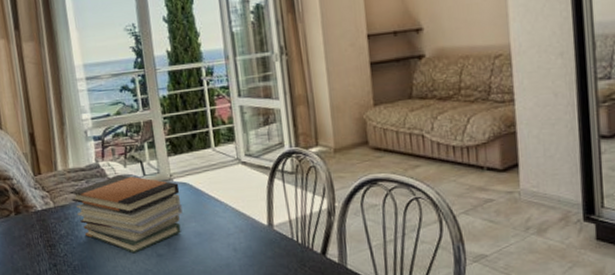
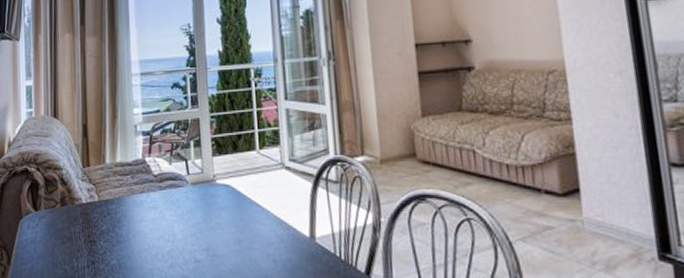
book stack: present [70,175,183,253] -> none [116,172,224,257]

